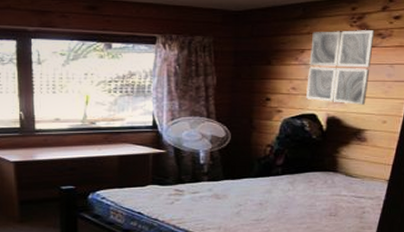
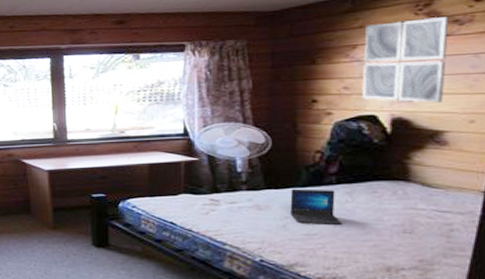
laptop: none [244,179,284,210] -> present [290,188,342,225]

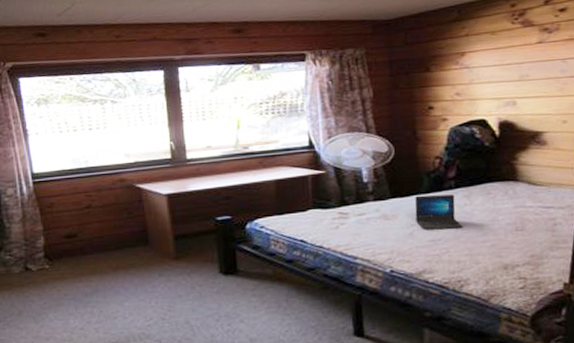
wall art: present [362,17,449,103] -> none [471,25,541,106]

